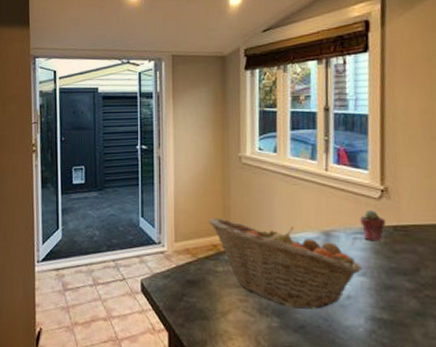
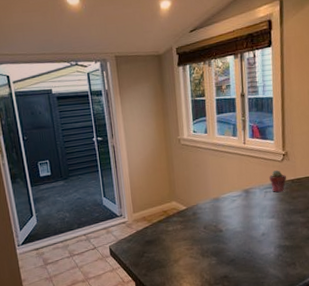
fruit basket: present [209,218,363,310] -> none [159,189,272,249]

